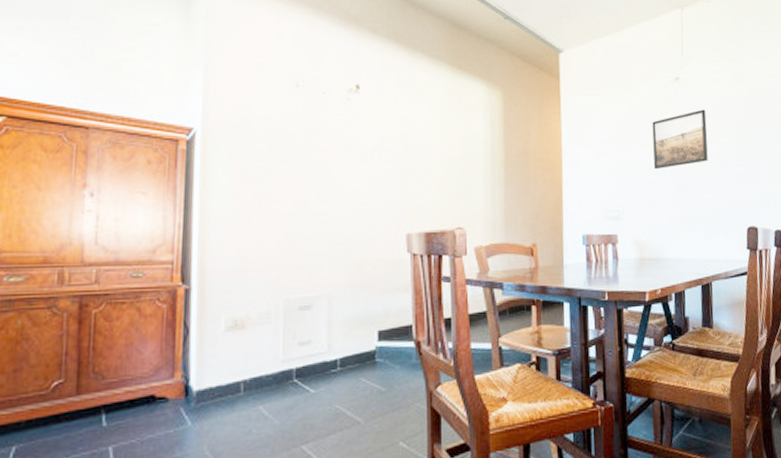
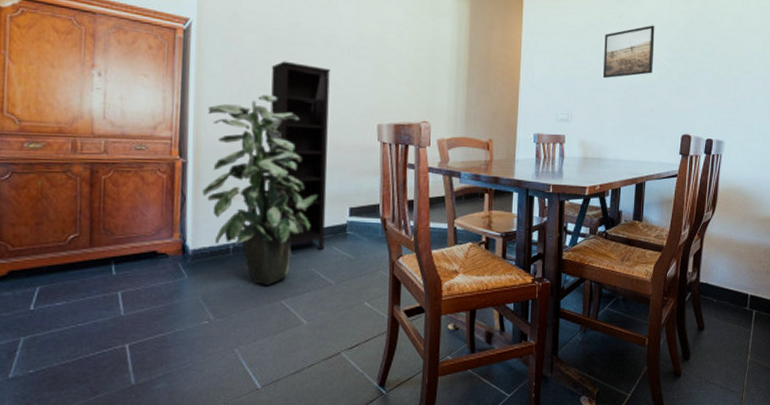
indoor plant: none [208,208,341,429] -> present [203,95,318,285]
bookcase: none [285,169,351,382] -> present [271,61,330,250]

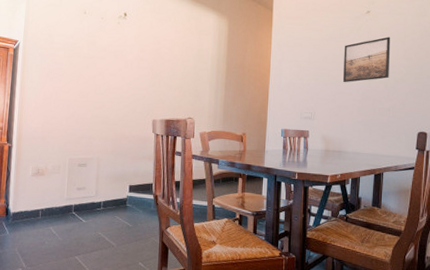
indoor plant: present [203,95,318,285] -> none [22,96,106,243]
bookcase: present [271,61,330,250] -> none [72,71,117,218]

